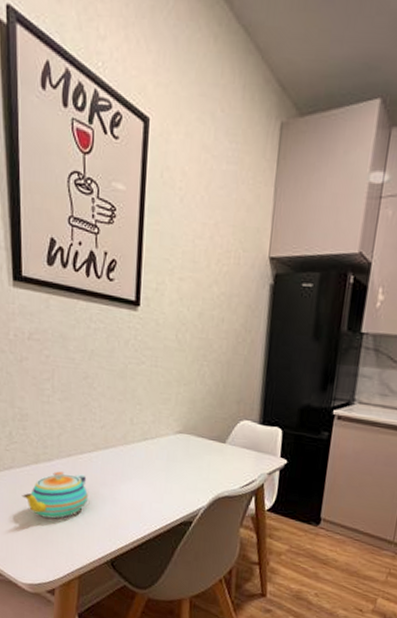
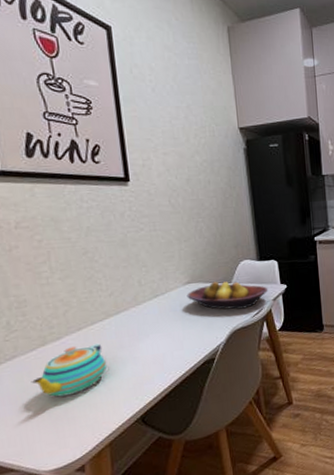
fruit bowl: none [176,437,265,476] -> present [186,281,268,310]

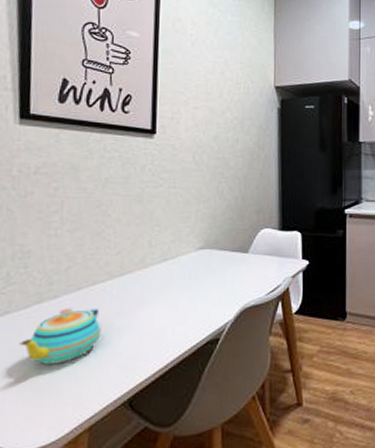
fruit bowl: present [186,281,268,310] -> none [198,249,288,284]

